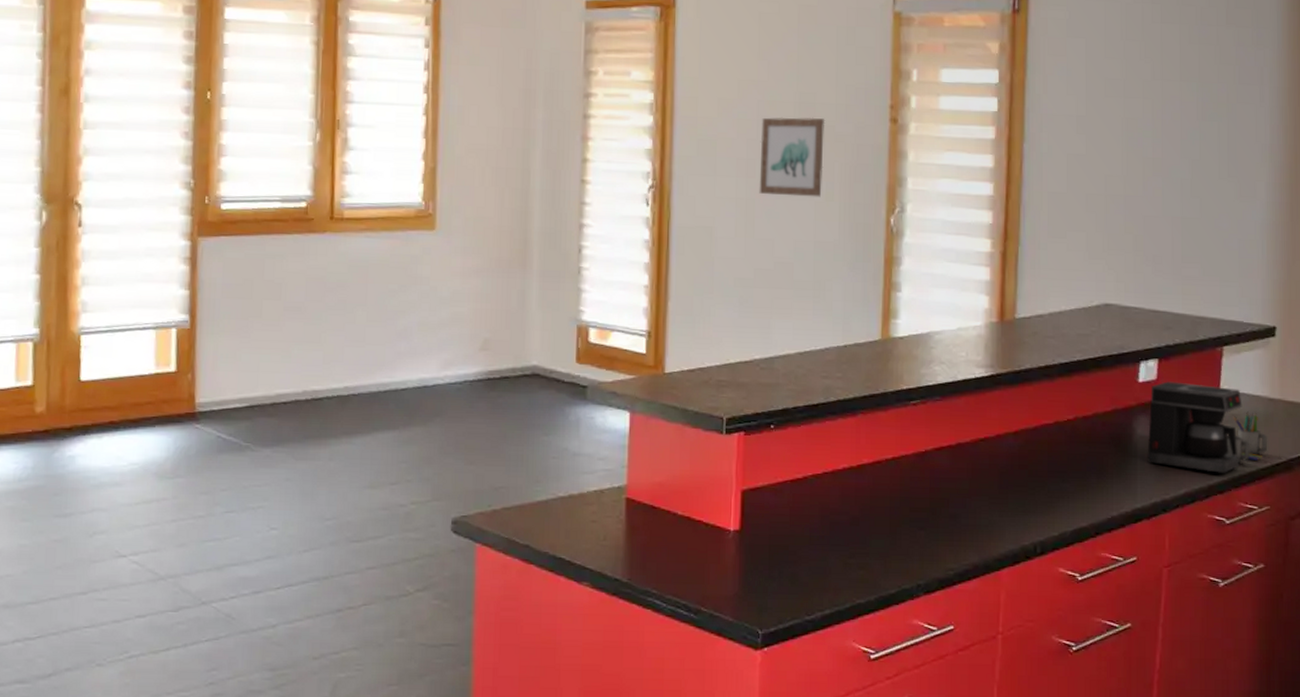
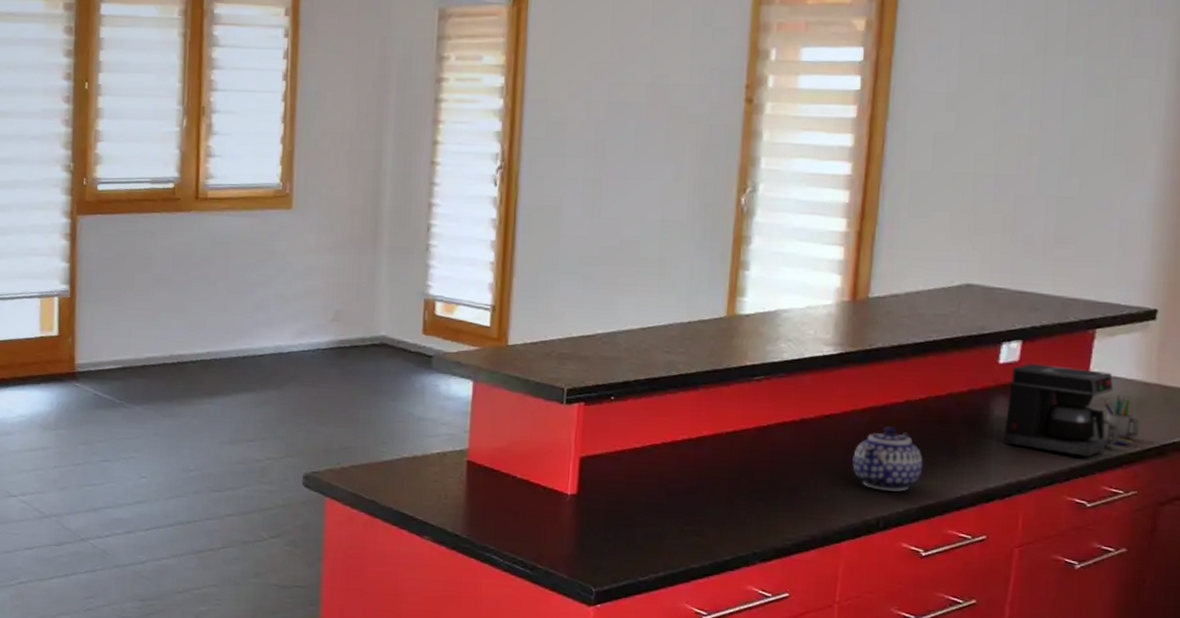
wall art: present [759,117,825,197] -> none [607,98,678,177]
teapot: none [1008,447,1074,515] -> present [852,425,923,492]

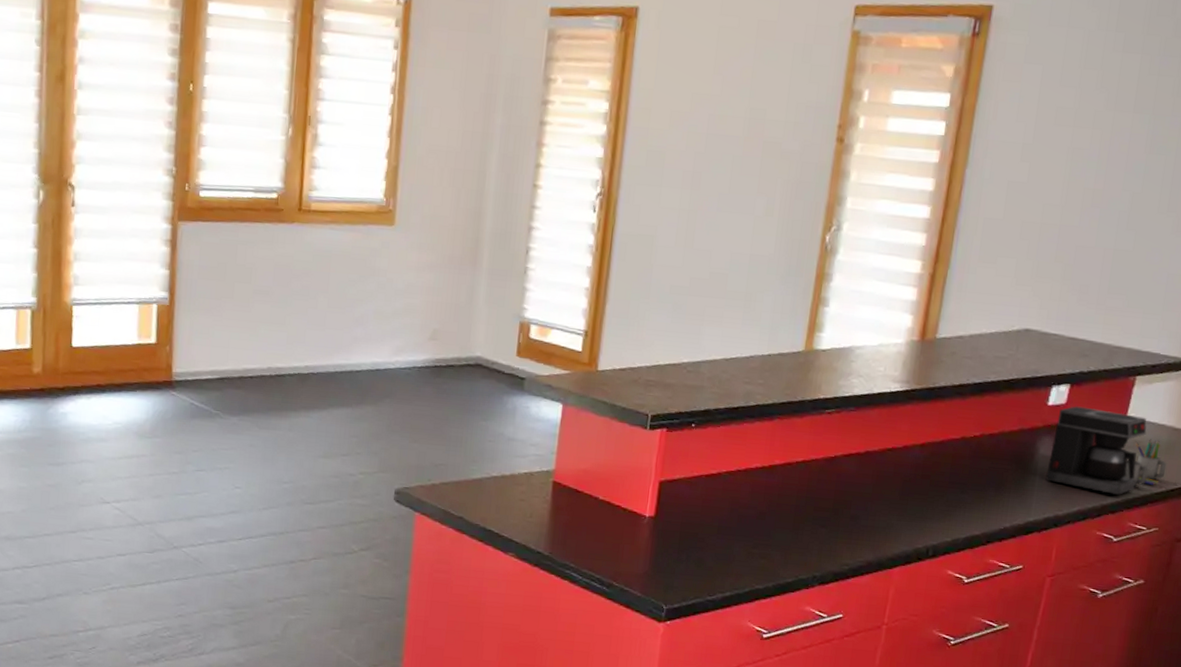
teapot: present [852,425,923,492] -> none [909,460,973,523]

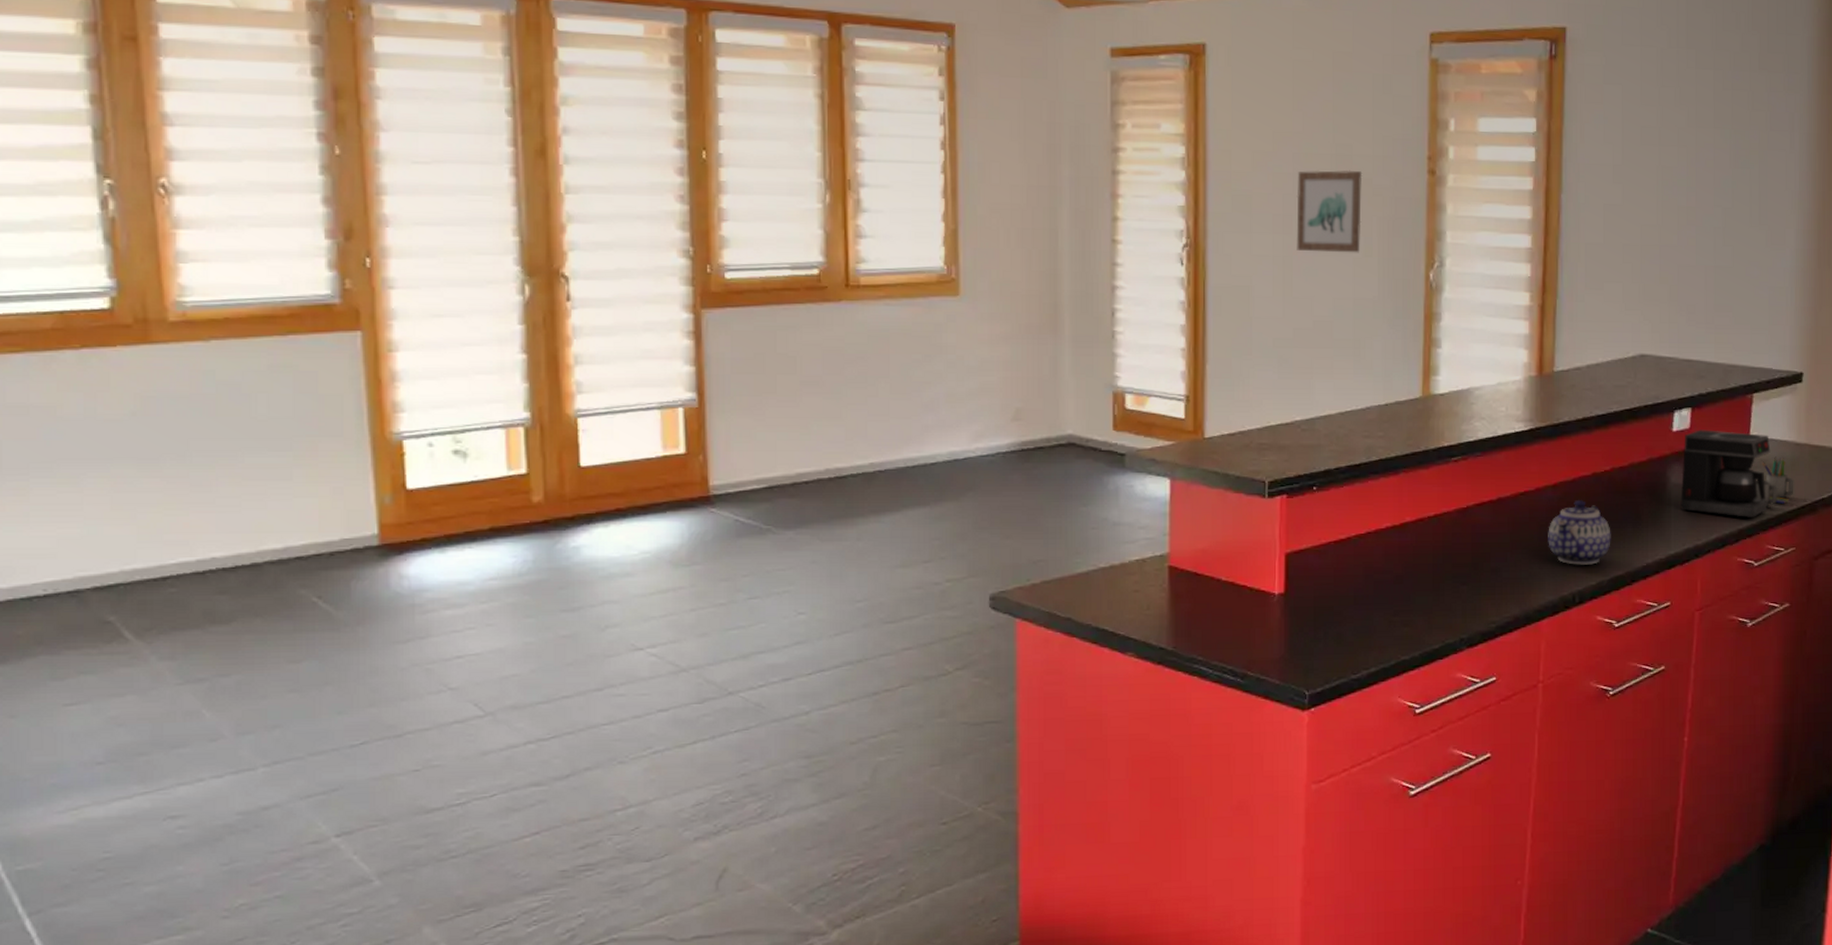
wall art: none [702,131,773,212] -> present [1296,170,1363,253]
teapot: none [909,460,973,523] -> present [1548,499,1611,565]

